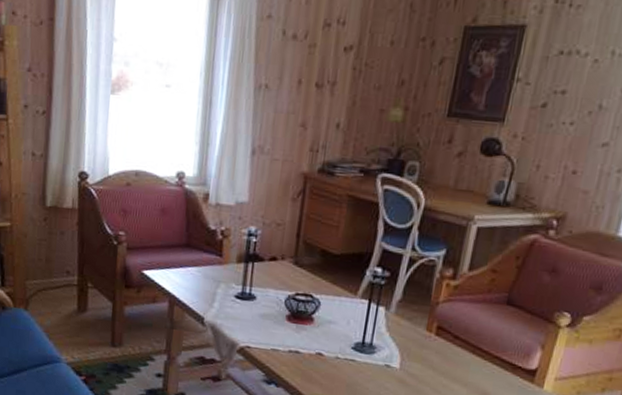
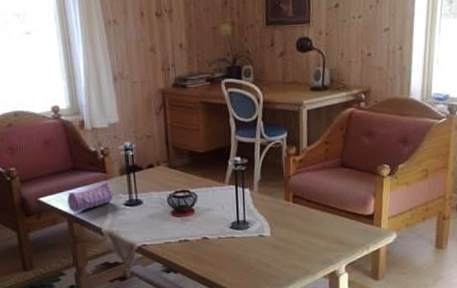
pencil case: none [173,268,225,295] -> present [67,183,114,213]

